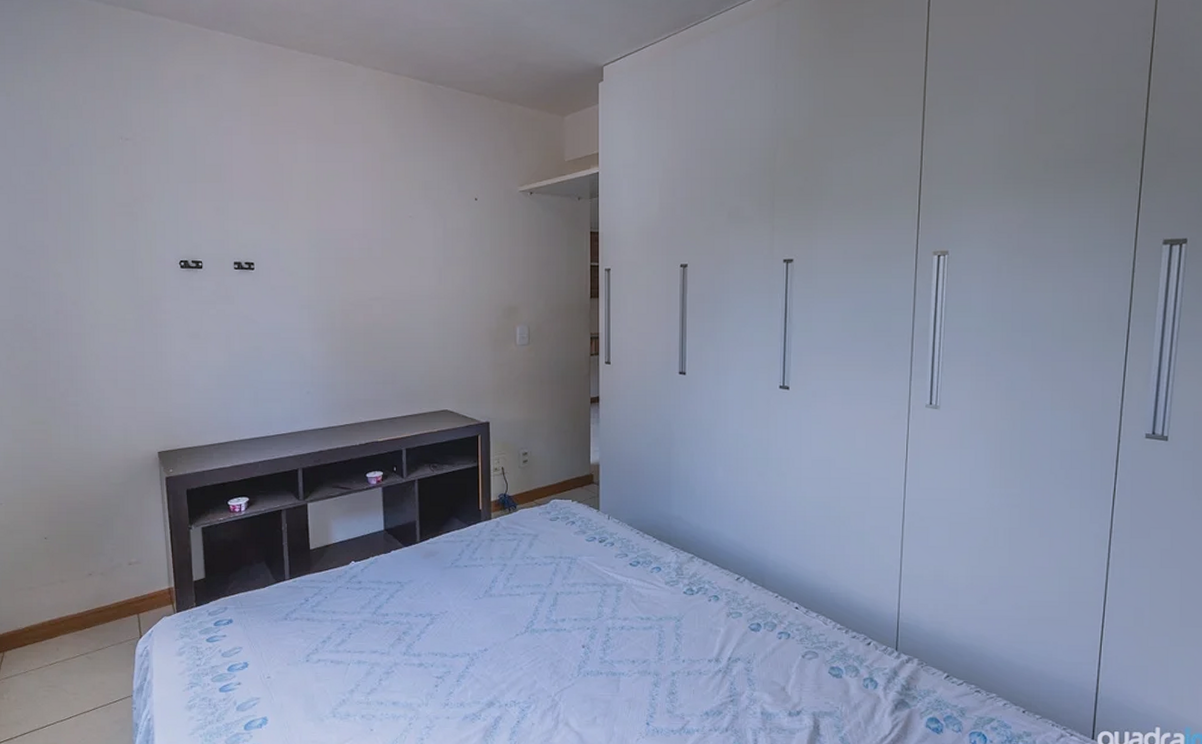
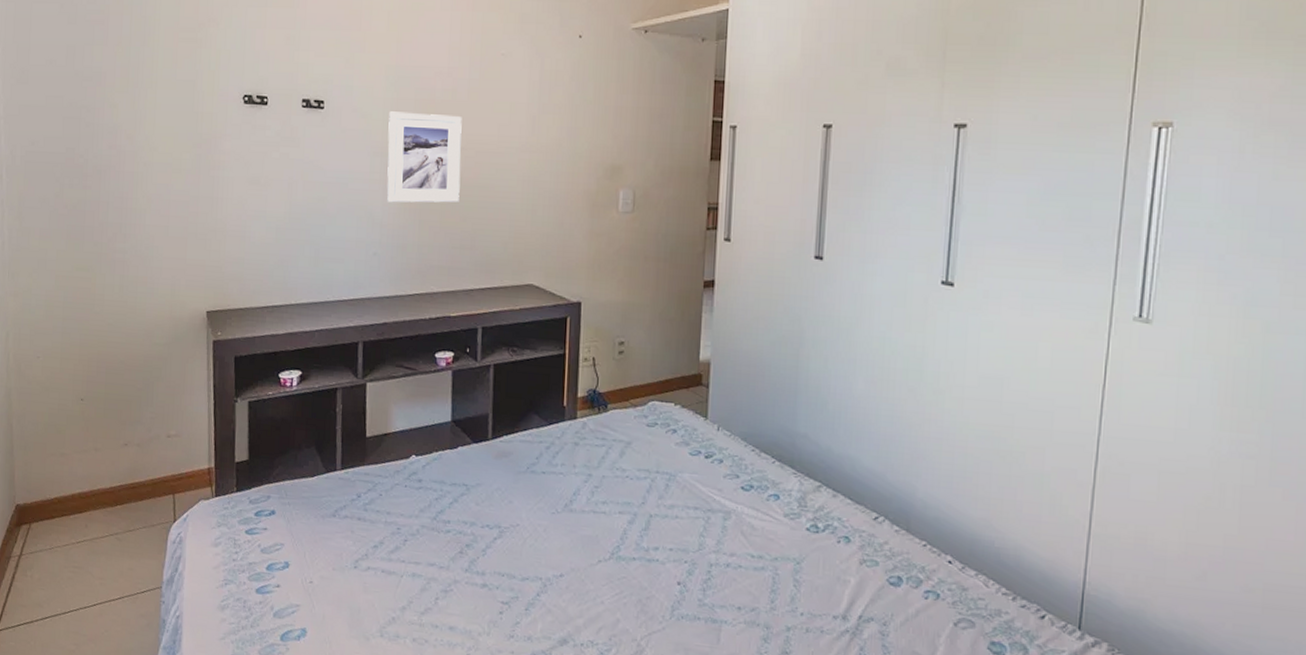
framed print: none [313,269,380,348] -> present [387,111,462,203]

